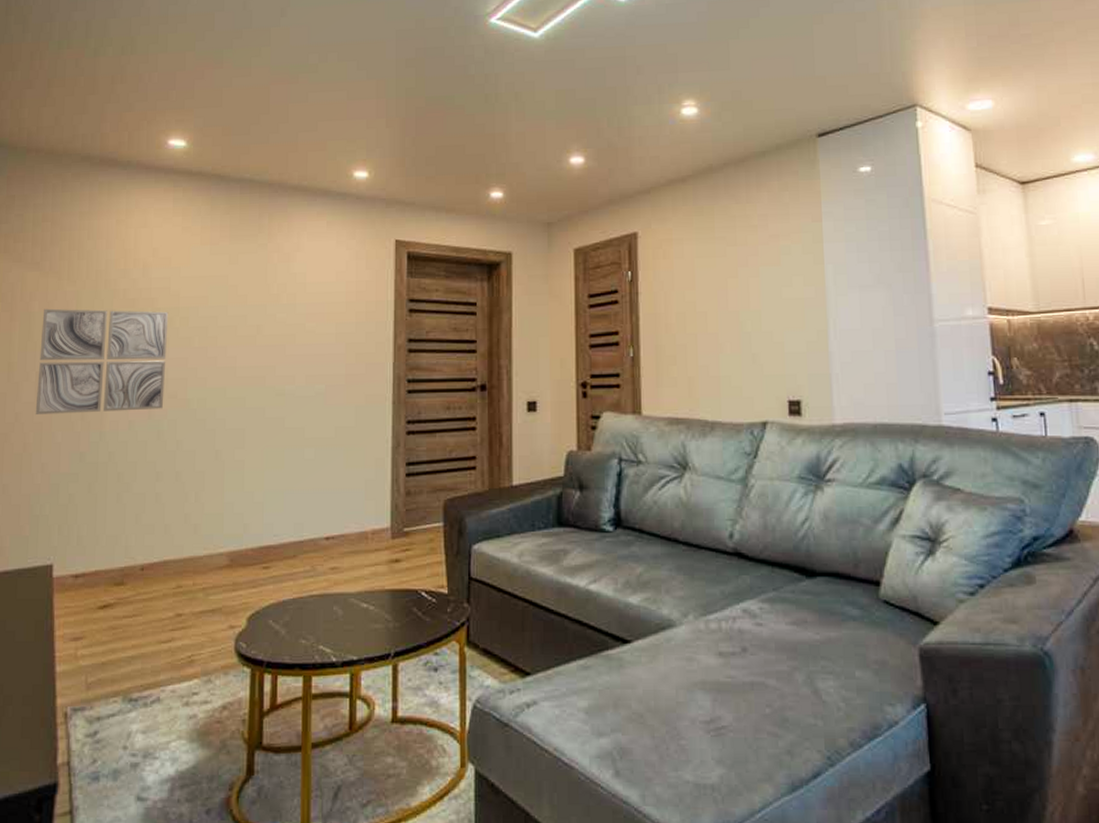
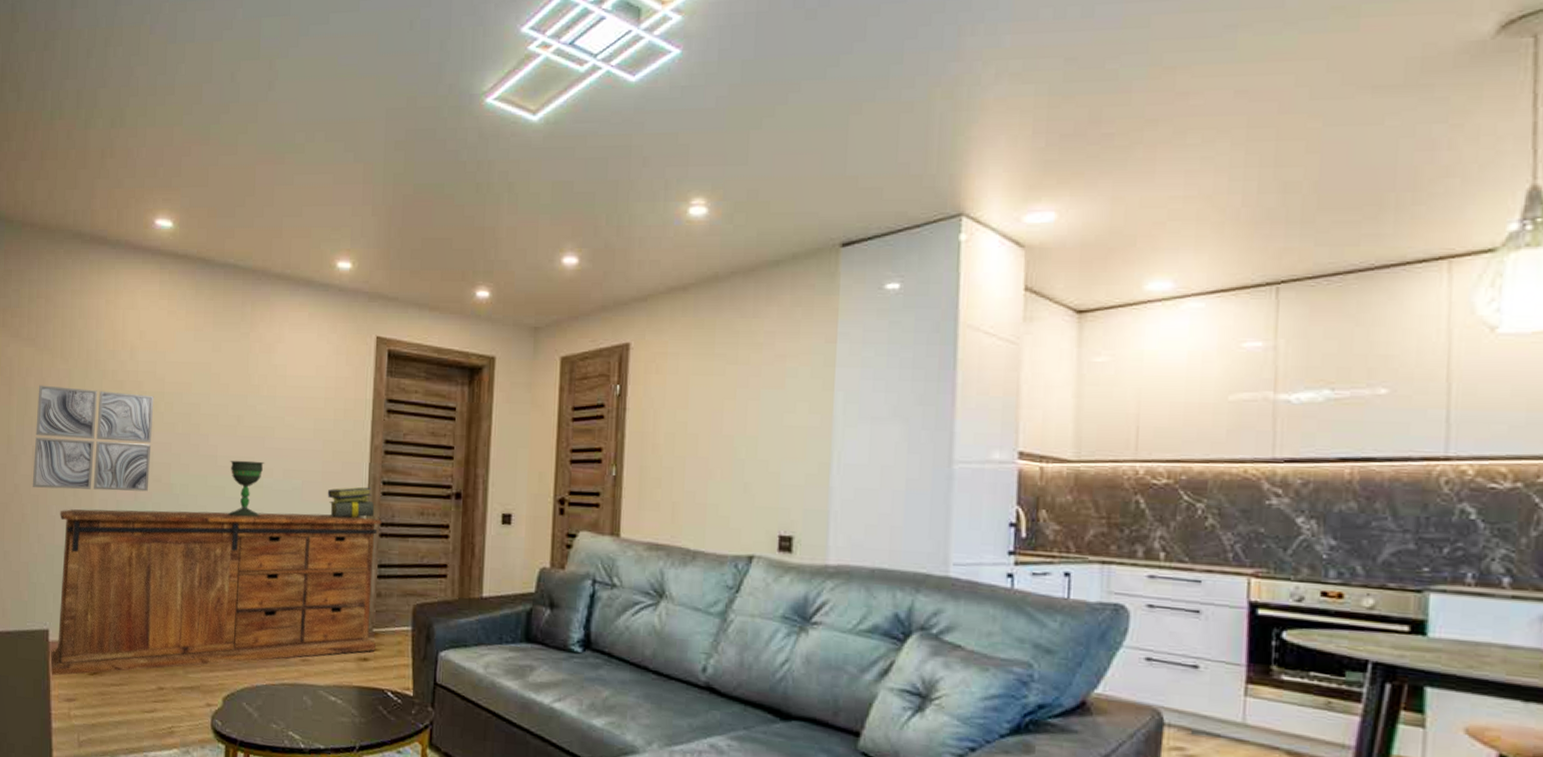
sideboard: none [55,416,408,615] -> present [51,509,382,676]
chalice: none [249,369,286,427] -> present [228,460,264,517]
stack of books: none [351,386,401,420] -> present [327,486,375,519]

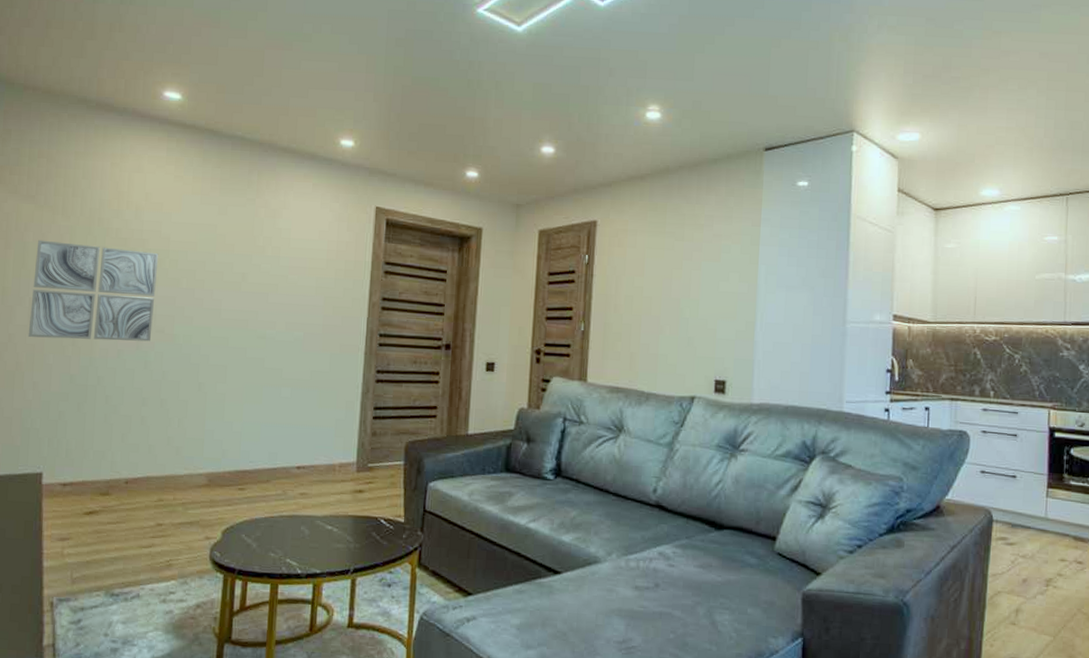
sideboard: present [51,509,382,676] -> none [43,357,378,517]
chalice: present [228,460,264,517] -> none [231,313,267,365]
stack of books: present [327,486,375,519] -> none [327,338,372,367]

